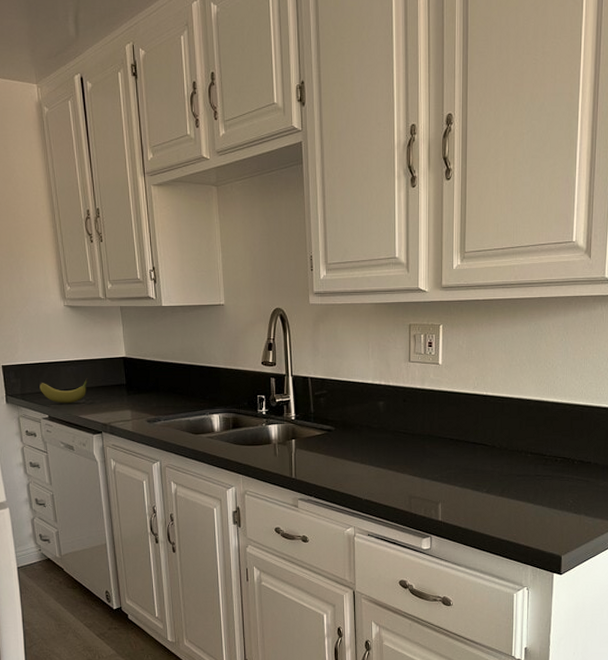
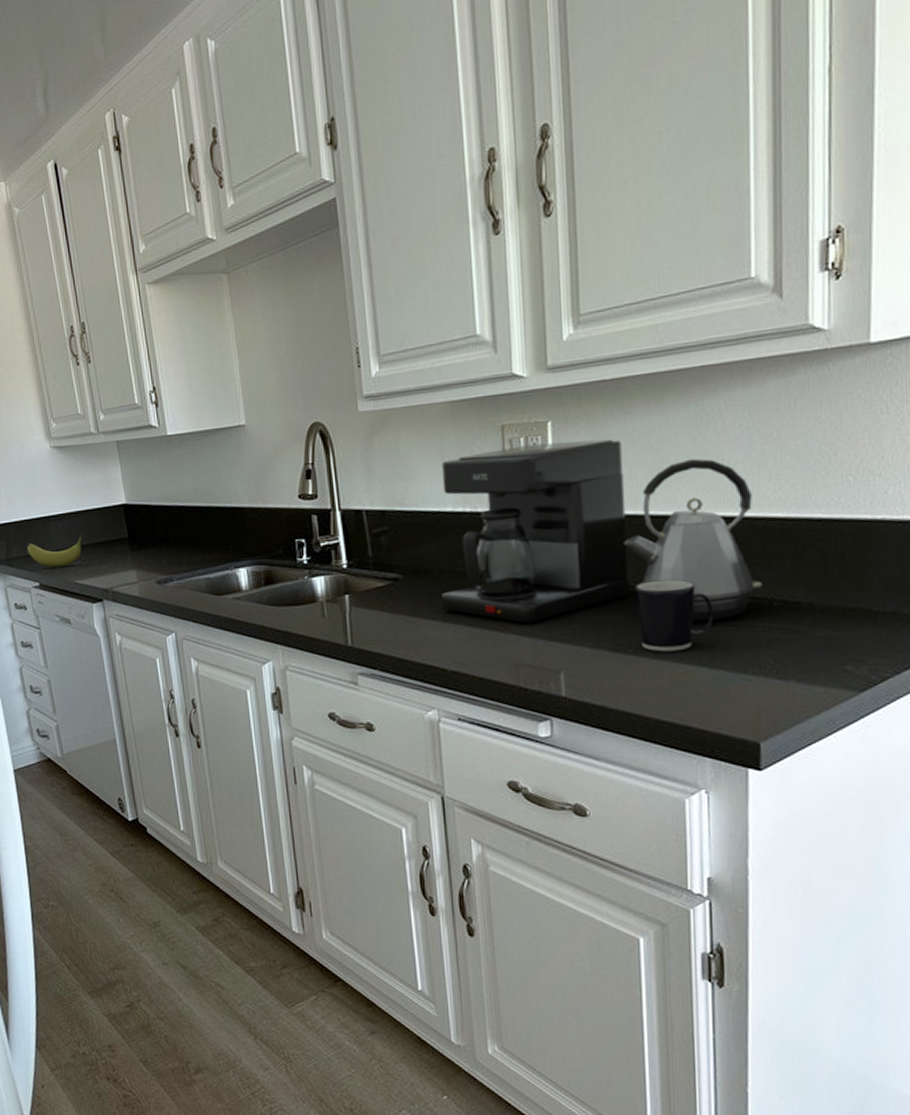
coffee maker: none [360,340,488,466] -> present [440,438,629,622]
kettle: none [485,360,569,472] -> present [624,458,762,622]
mug: none [490,442,539,492] -> present [634,579,715,652]

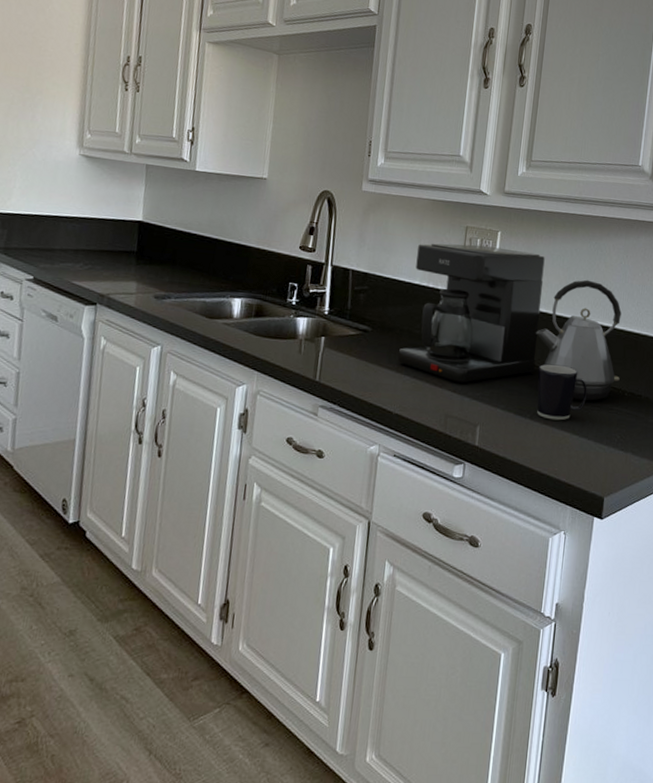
fruit: present [27,534,83,568] -> none [29,236,92,267]

